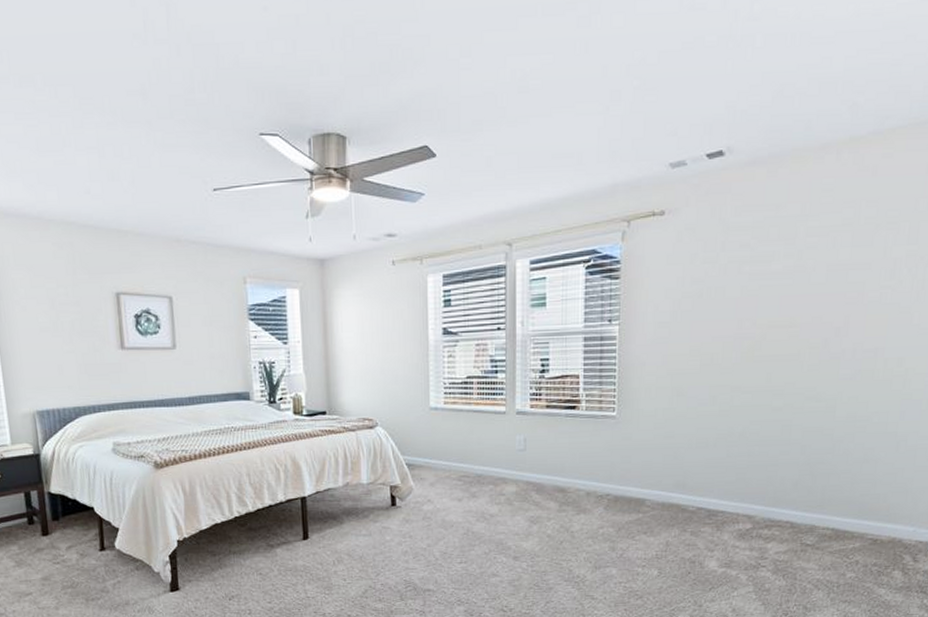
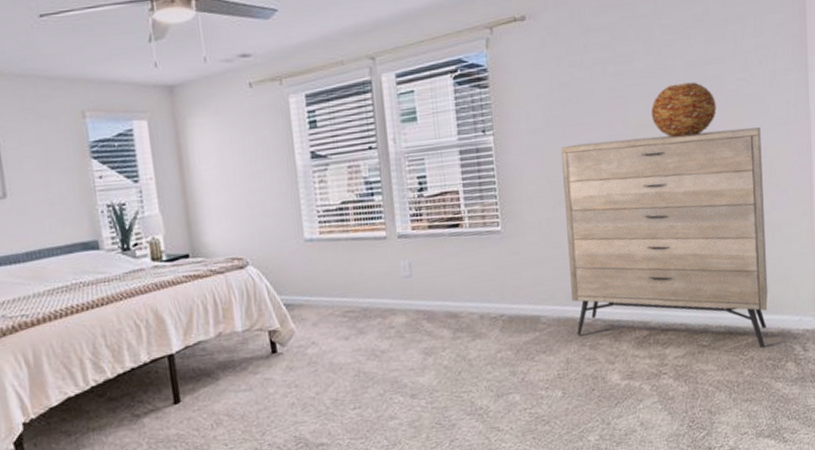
dresser: none [679,336,900,554] -> present [561,127,768,349]
vase: none [783,286,855,341] -> present [651,82,717,138]

